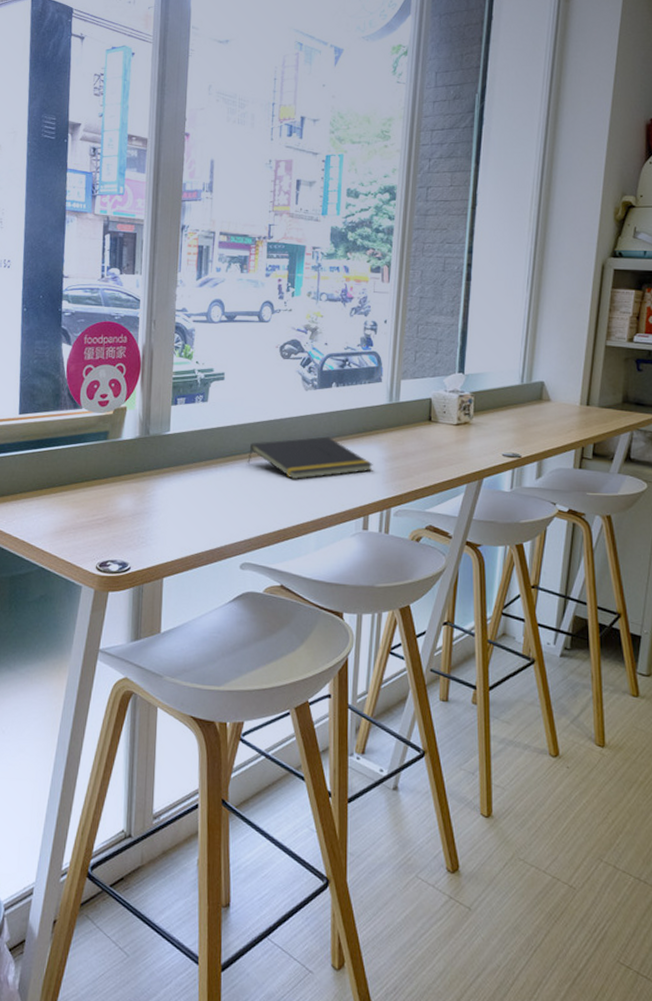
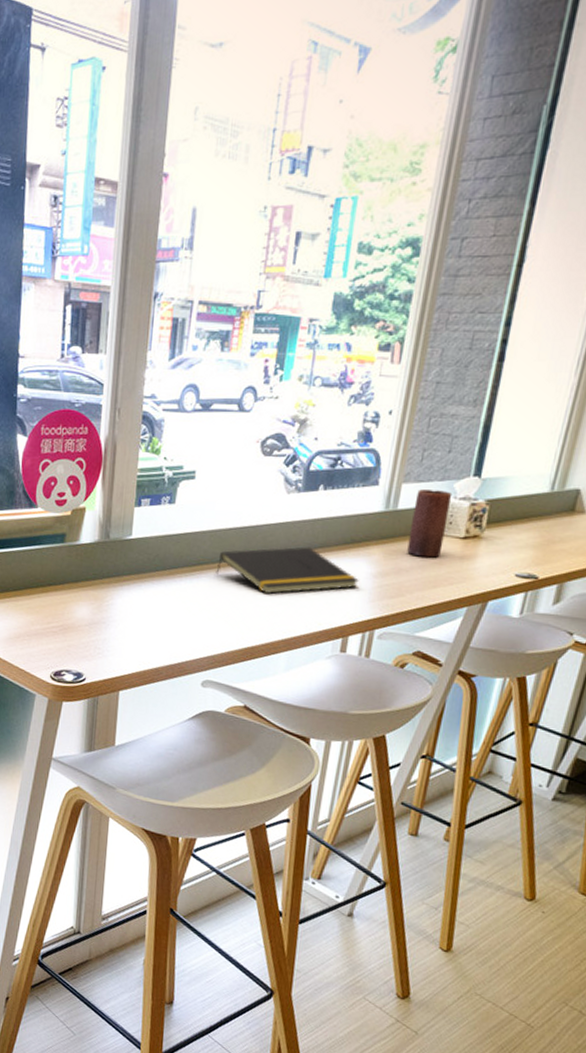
candle: none [411,385,443,442] -> present [407,489,453,558]

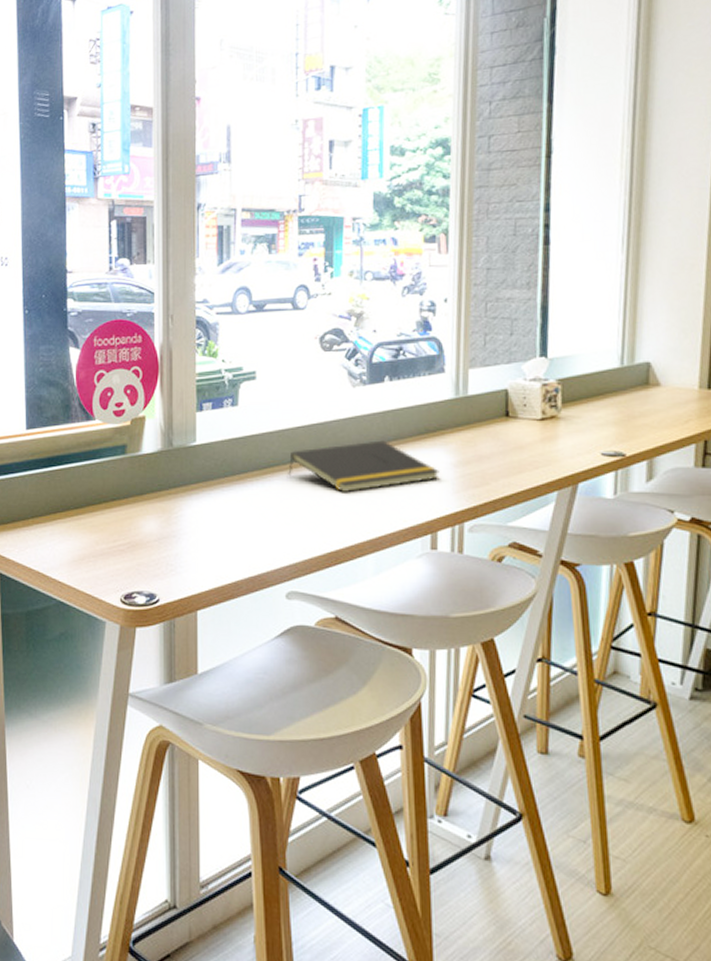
candle: present [407,489,453,558] -> none [484,373,522,442]

